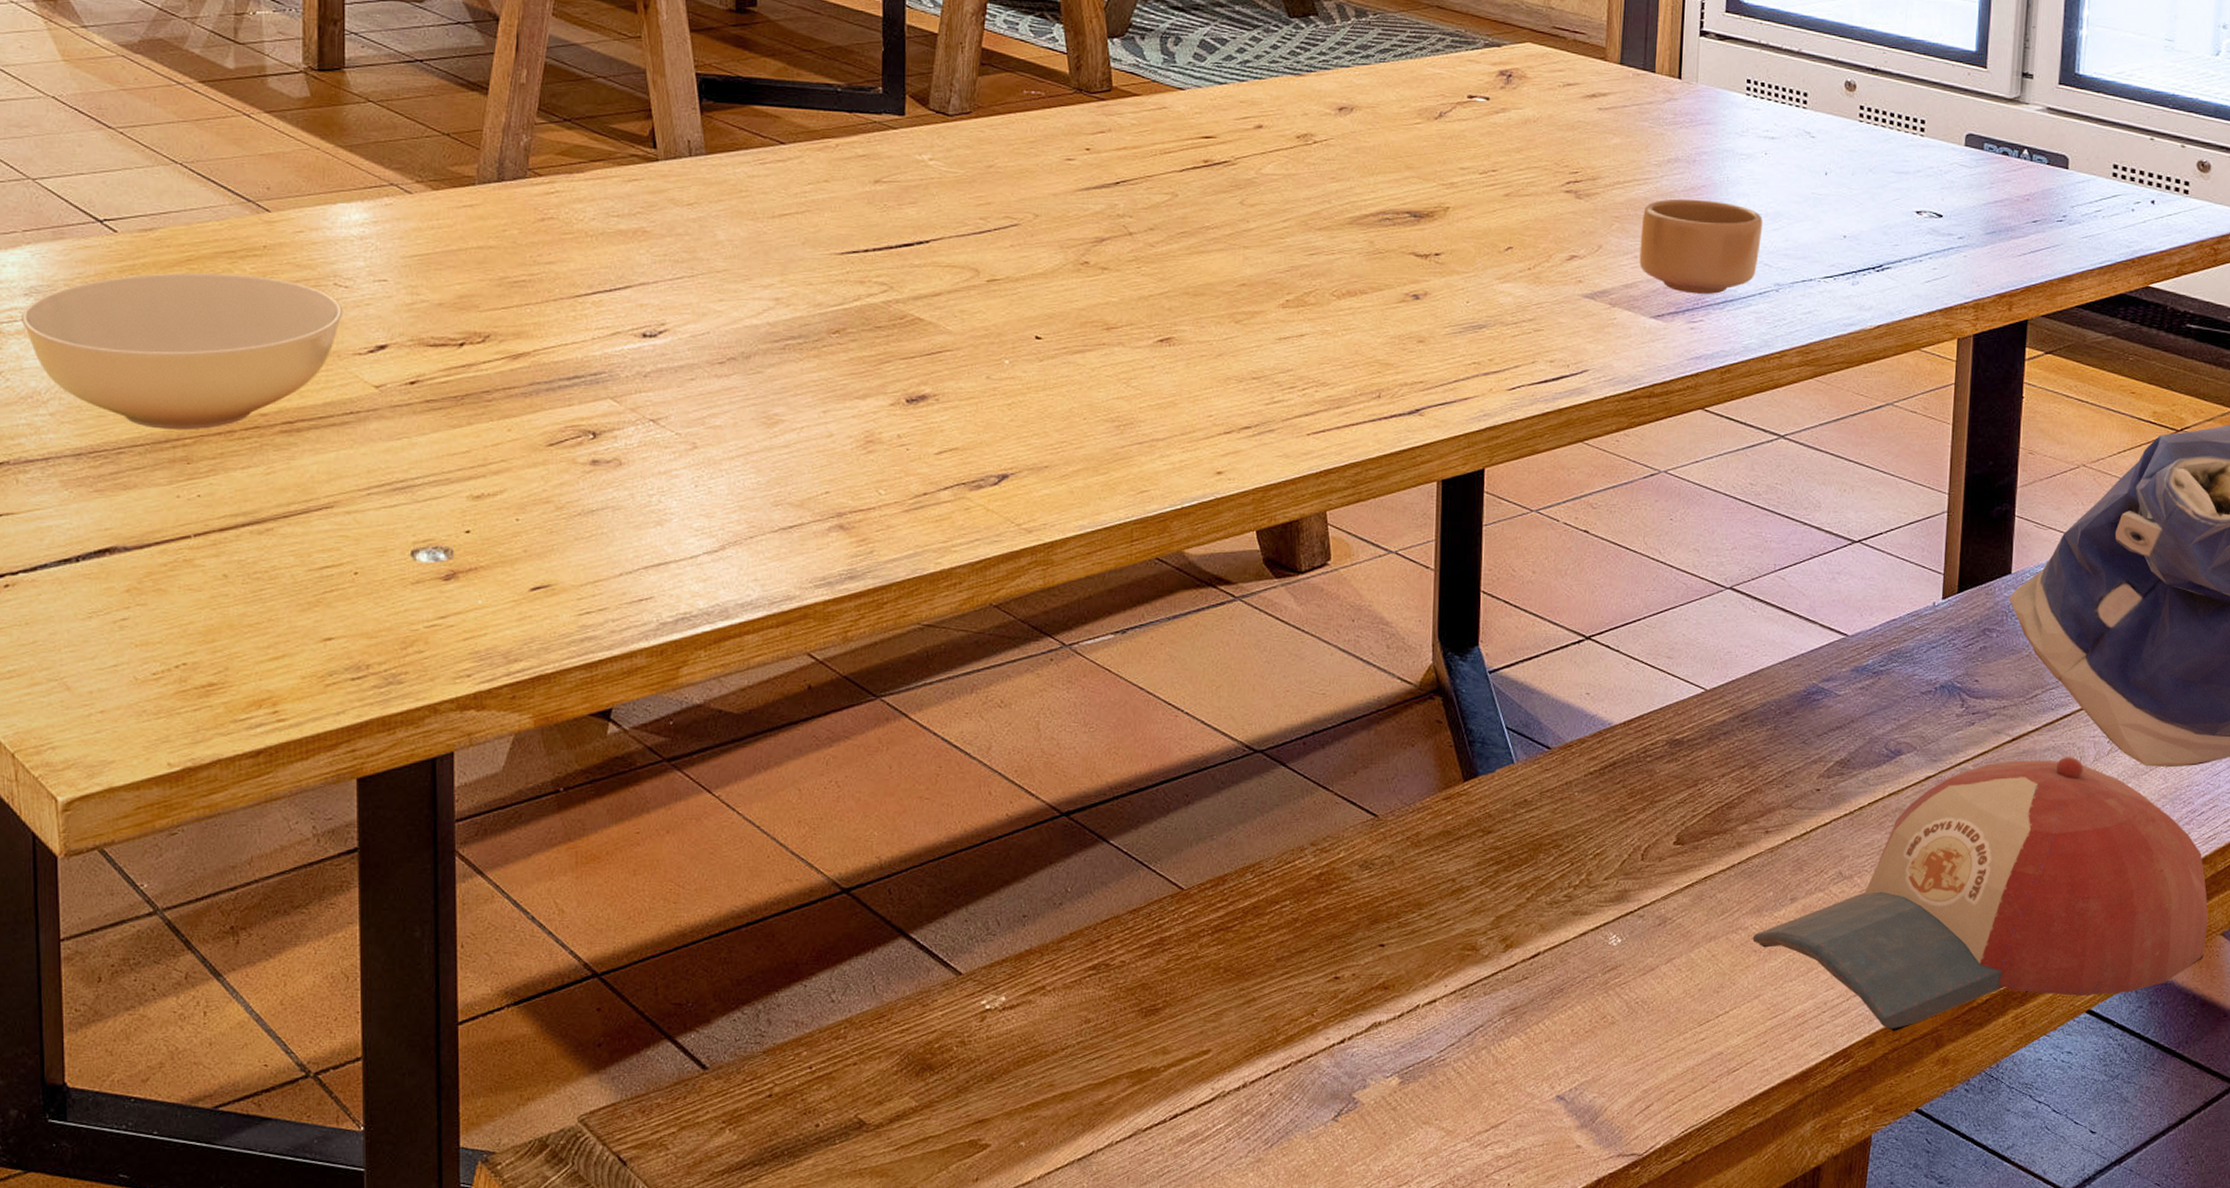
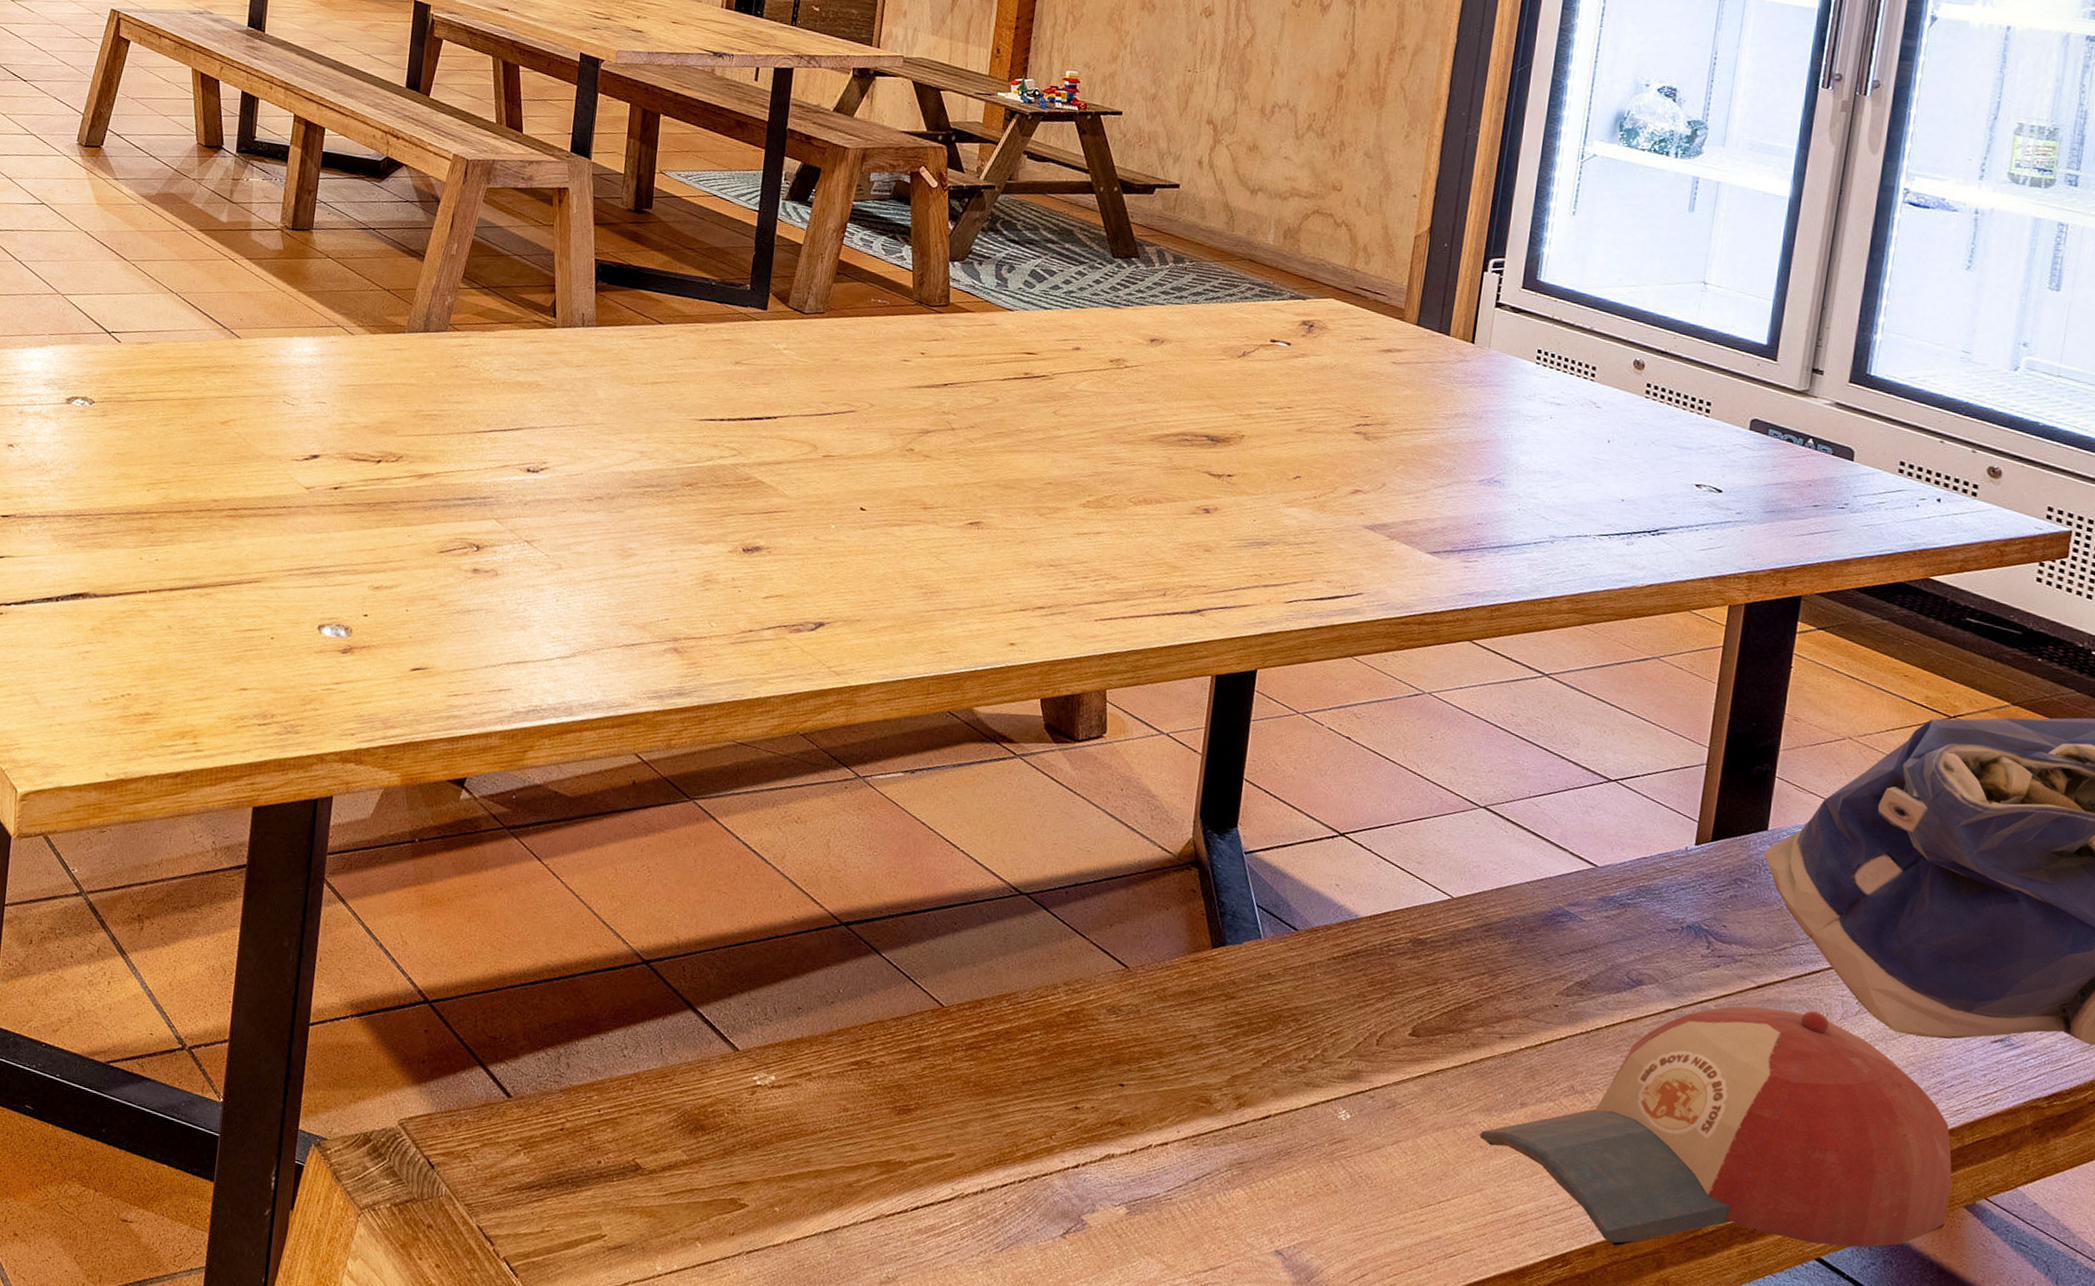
bowl: present [20,273,343,431] -> none [39,378,288,507]
mug: present [1639,198,1763,294] -> none [1420,449,1544,539]

